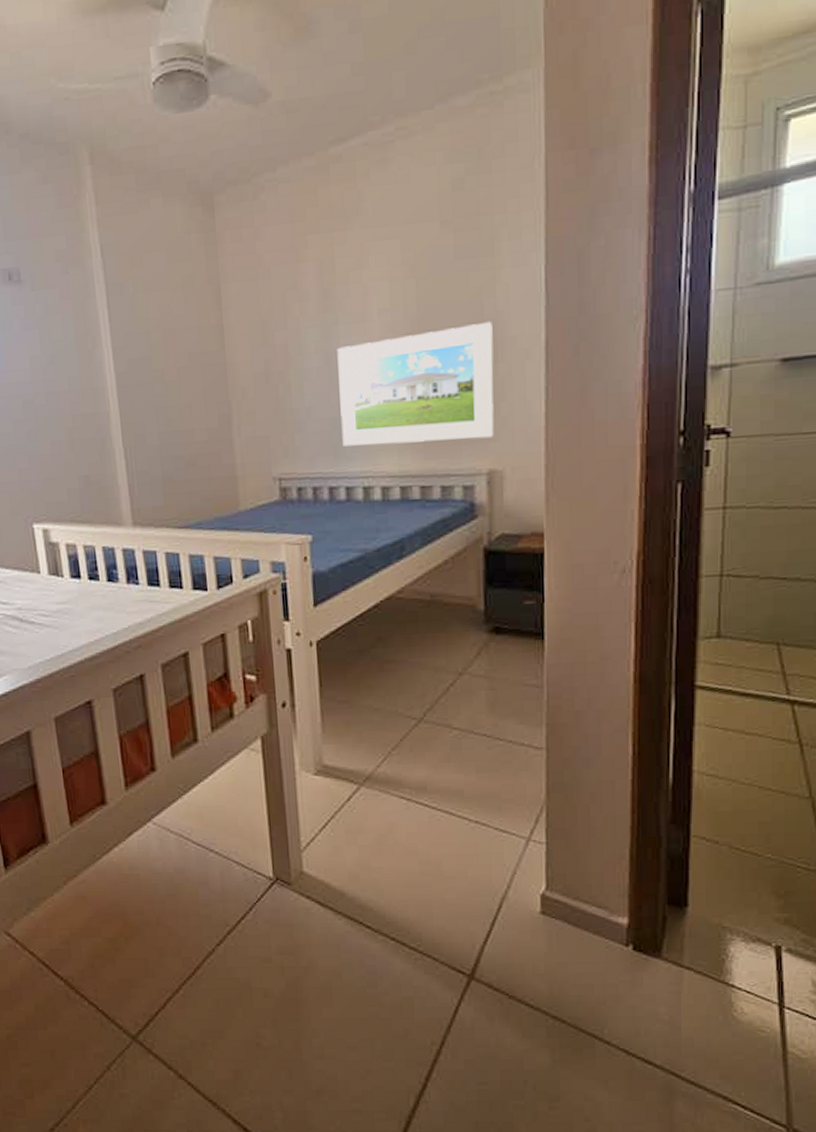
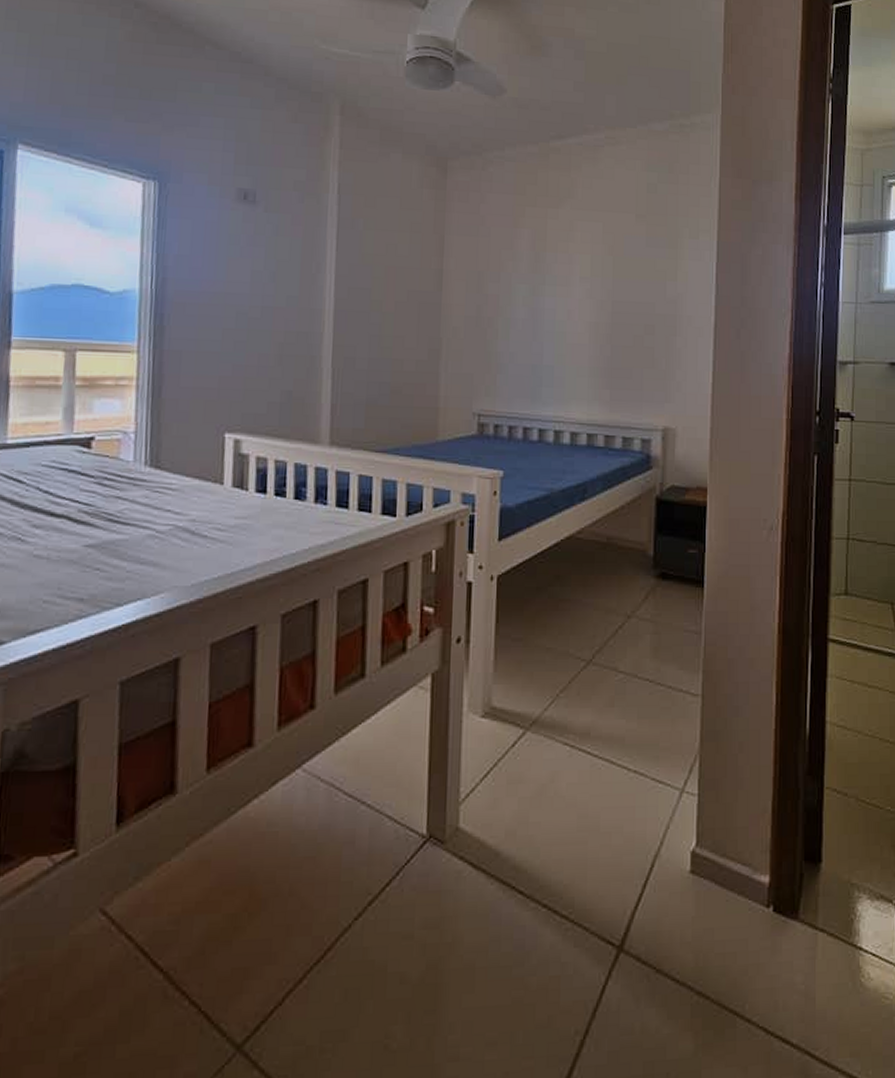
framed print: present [337,321,495,447] -> none [539,300,673,399]

